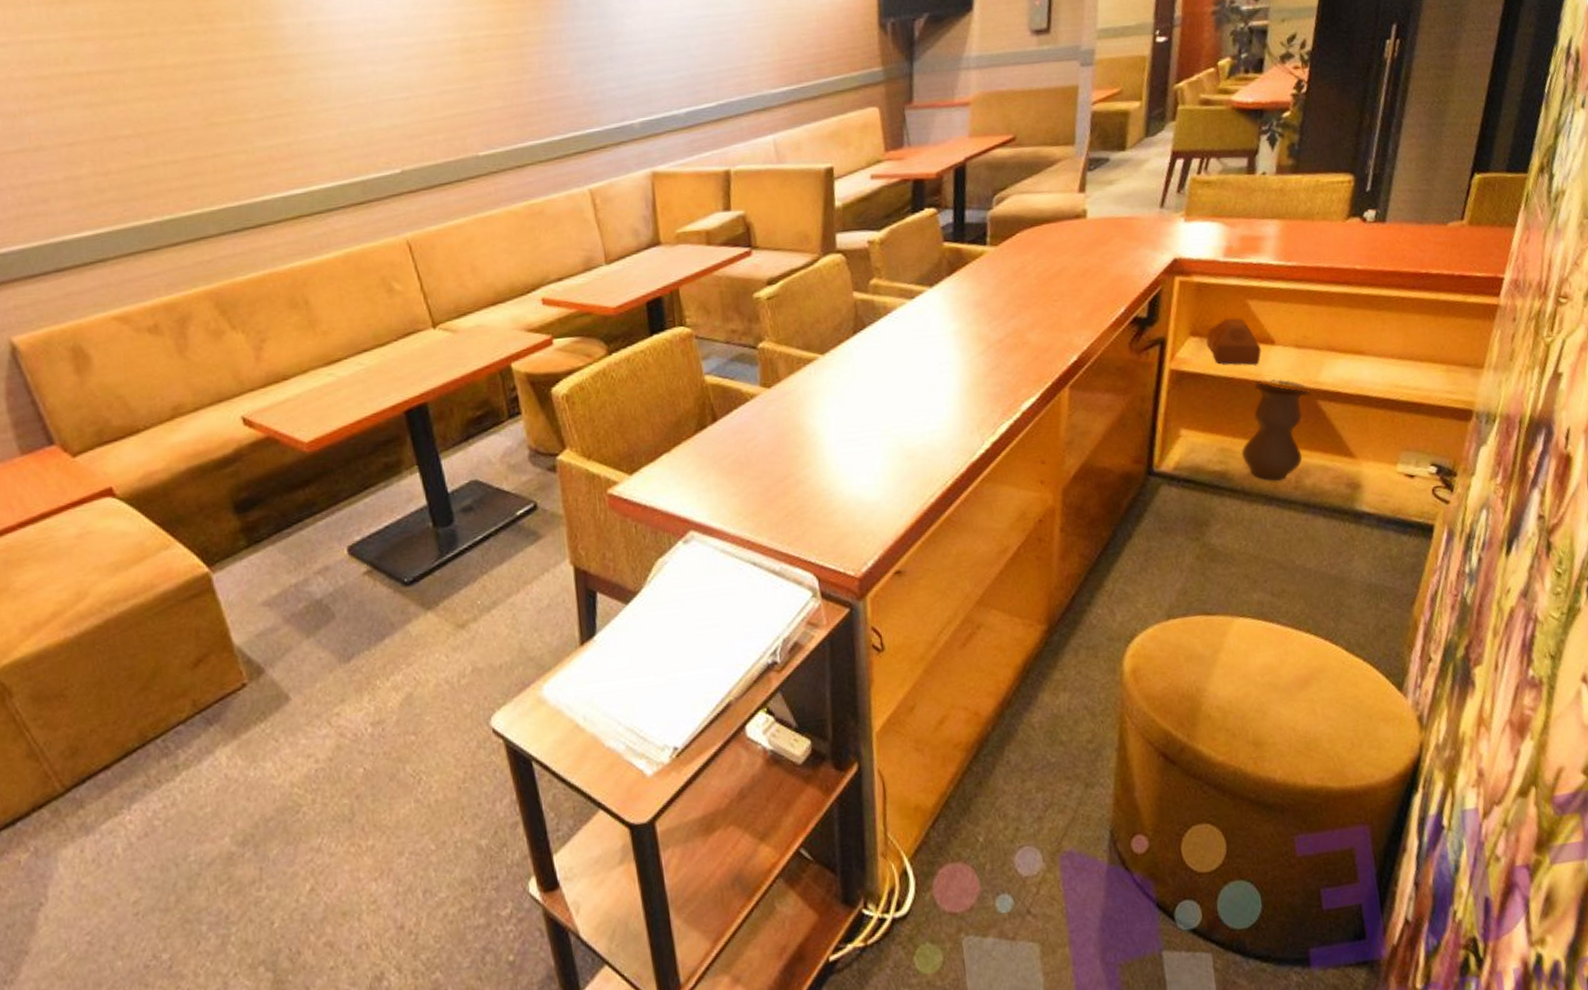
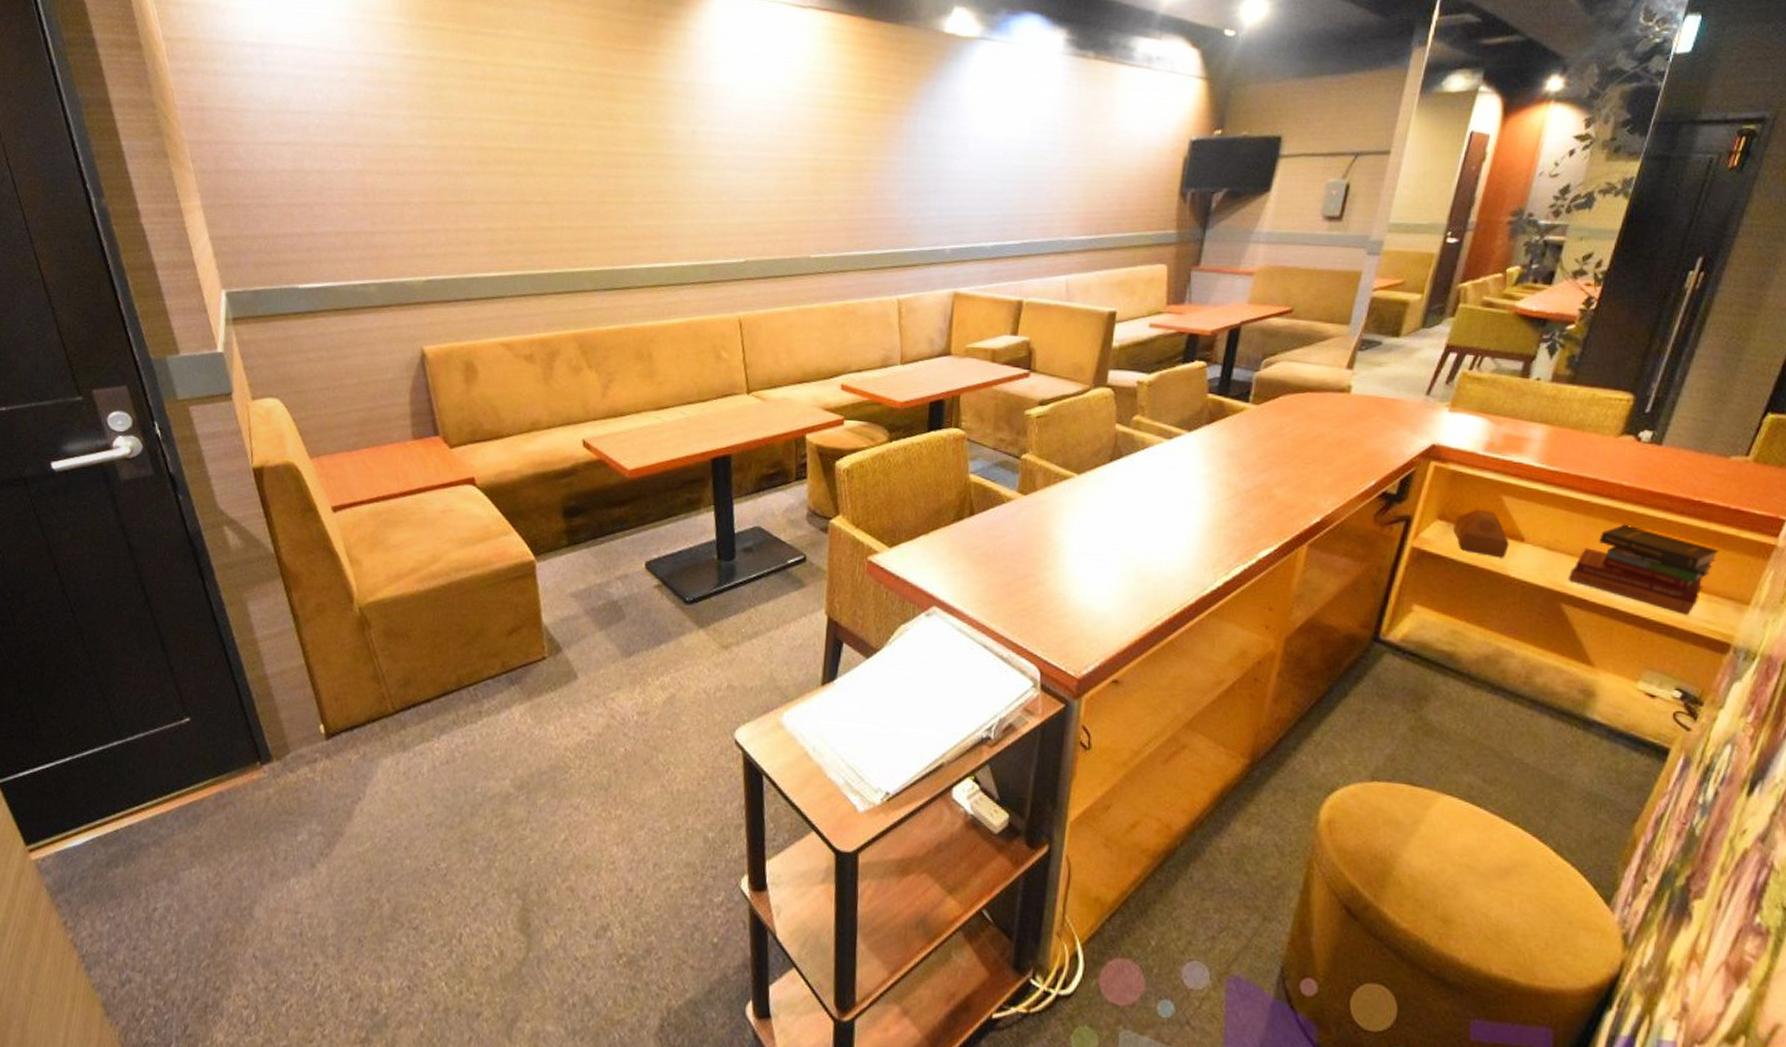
vase: present [1242,379,1309,481] -> none [1474,574,1554,673]
books: none [1320,308,1451,389] -> present [1568,524,1720,614]

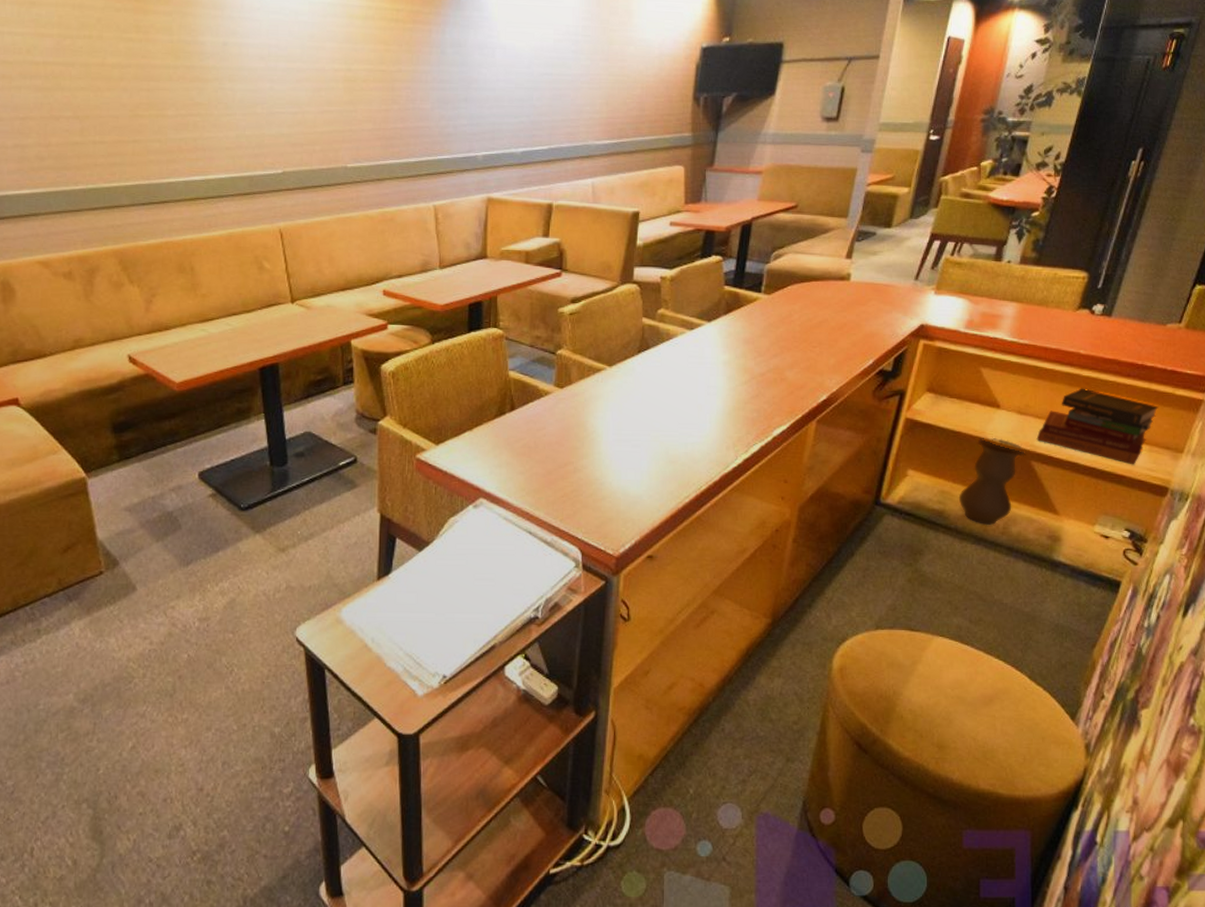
decorative box: present [1453,509,1509,557] -> none [941,381,987,423]
vase: none [1474,574,1554,673] -> present [959,437,1025,525]

